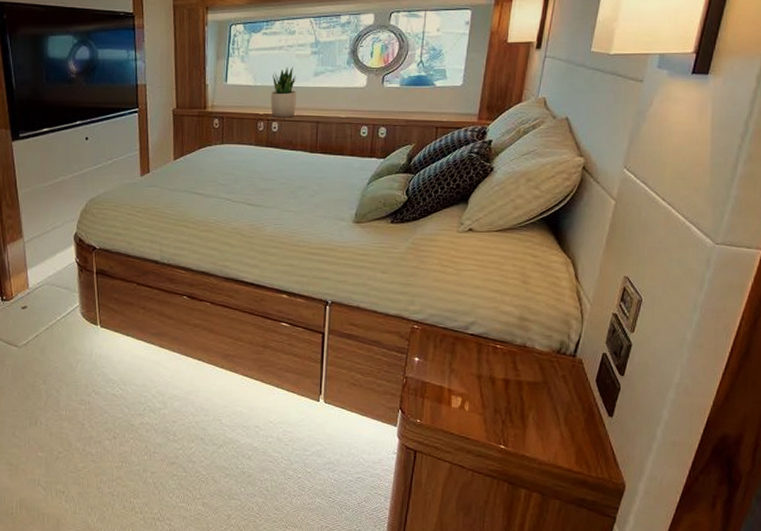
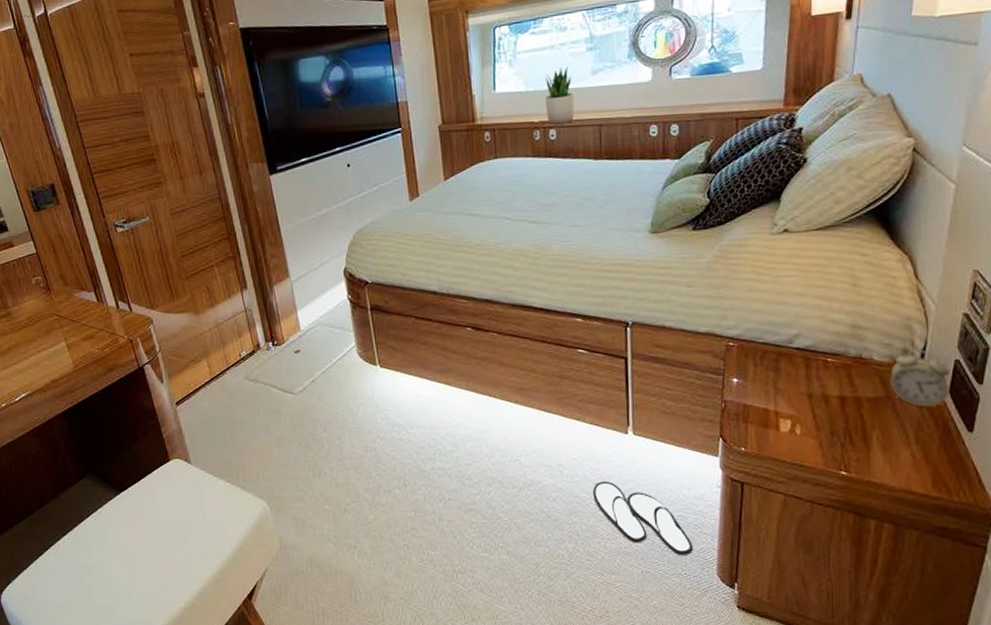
slippers: none [284,443,369,513] -> present [593,481,694,555]
alarm clock: none [548,342,599,394] -> present [890,349,951,408]

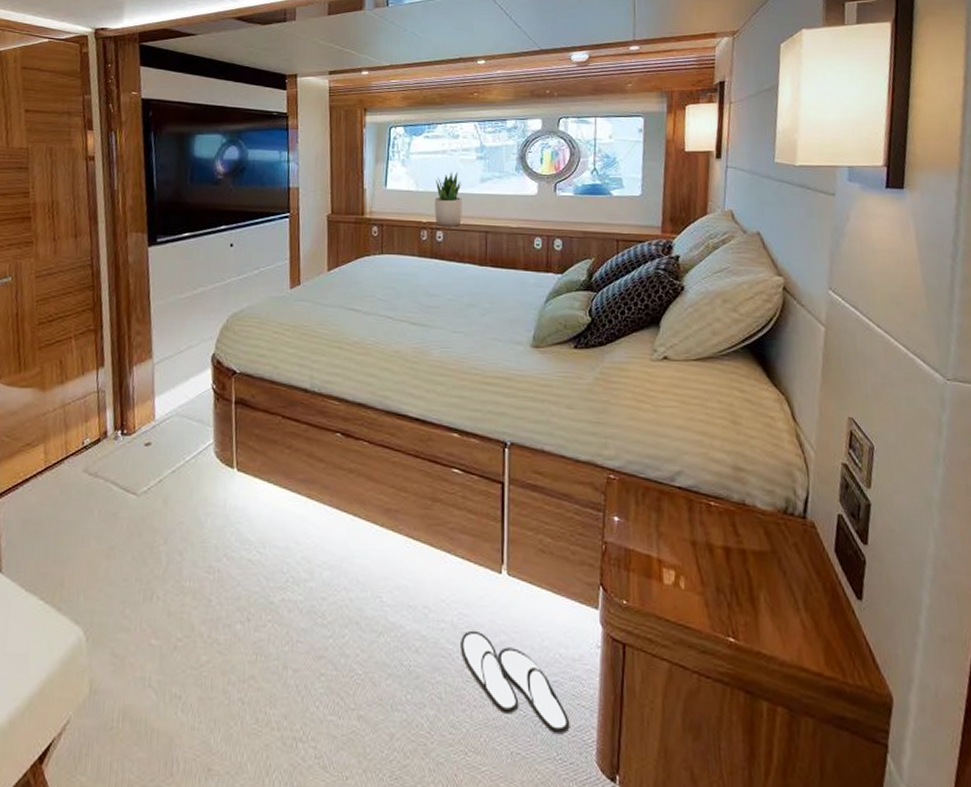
alarm clock: present [890,349,951,408] -> none [774,499,835,569]

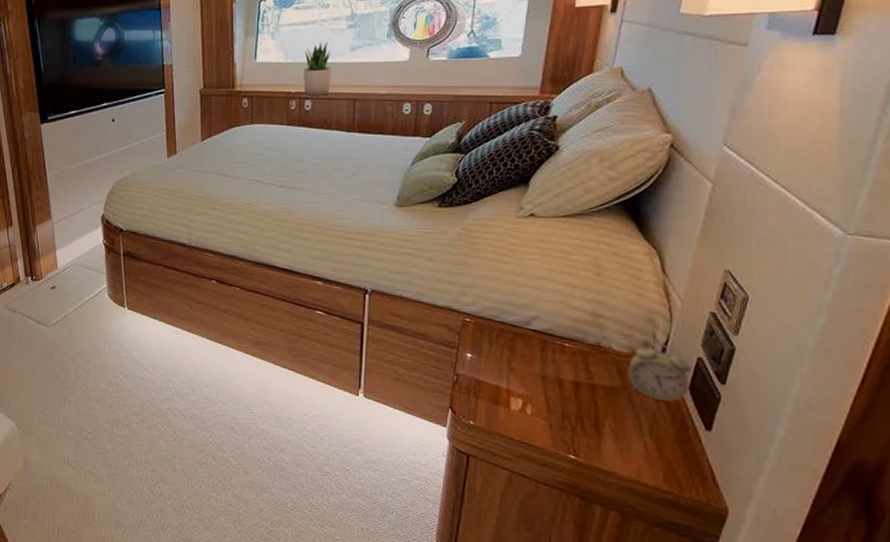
slippers: present [461,630,570,733] -> none [320,437,415,518]
alarm clock: none [774,499,835,569] -> present [628,343,693,404]

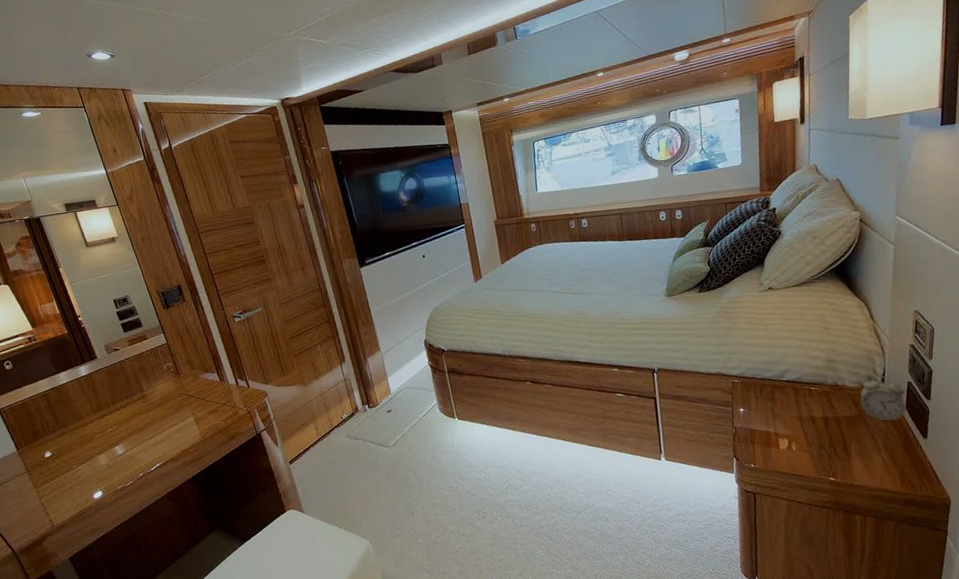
planter: present [303,42,331,95] -> none [576,170,601,215]

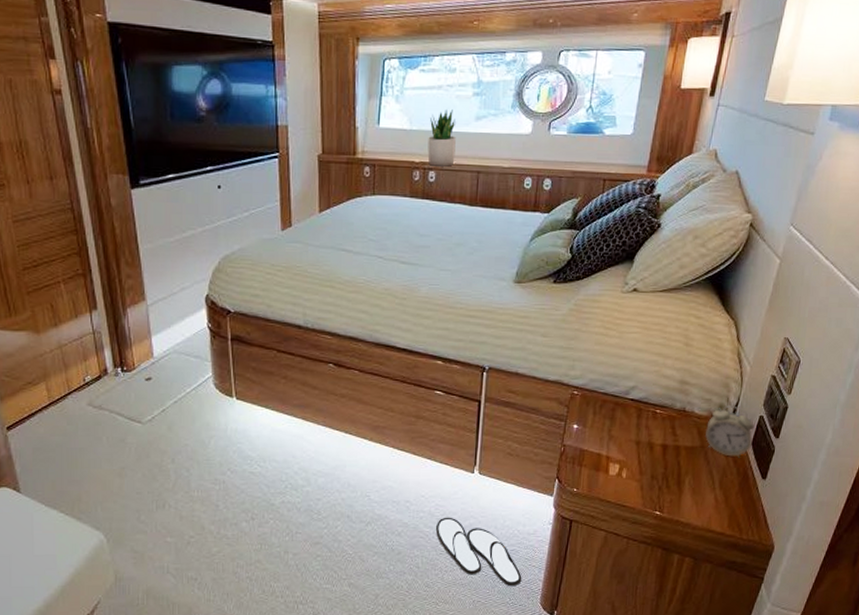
planter: none [576,170,601,215] -> present [427,109,457,167]
slippers: none [637,500,721,557] -> present [436,517,522,586]

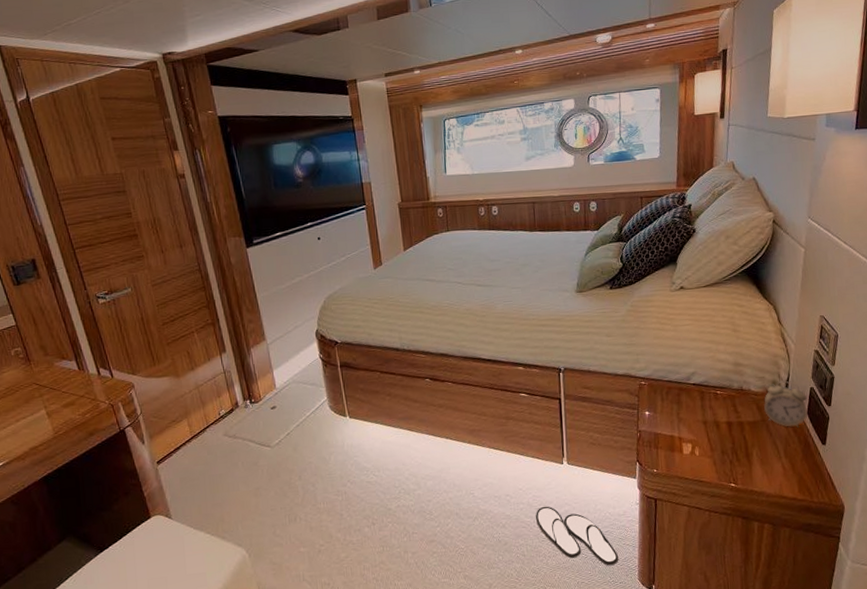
planter: present [427,109,457,167] -> none [488,154,513,202]

